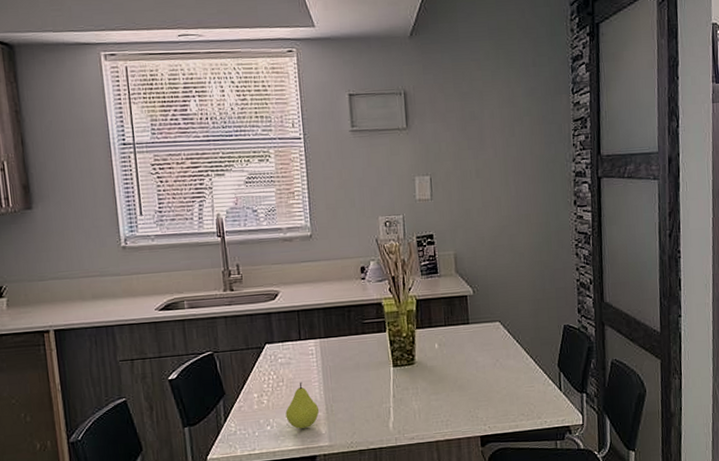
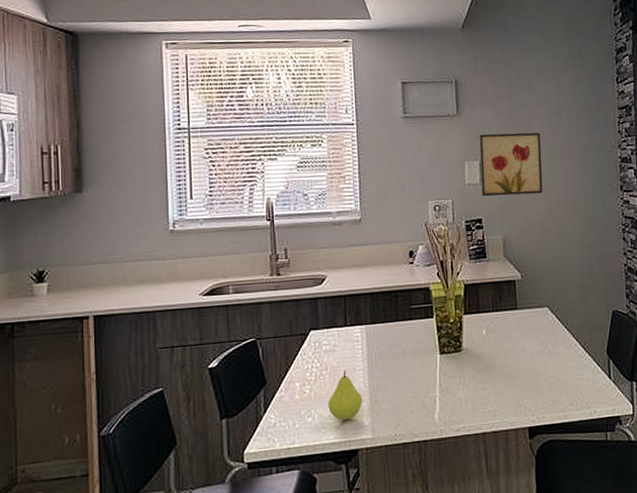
wall art: none [429,146,495,212] -> present [479,132,543,197]

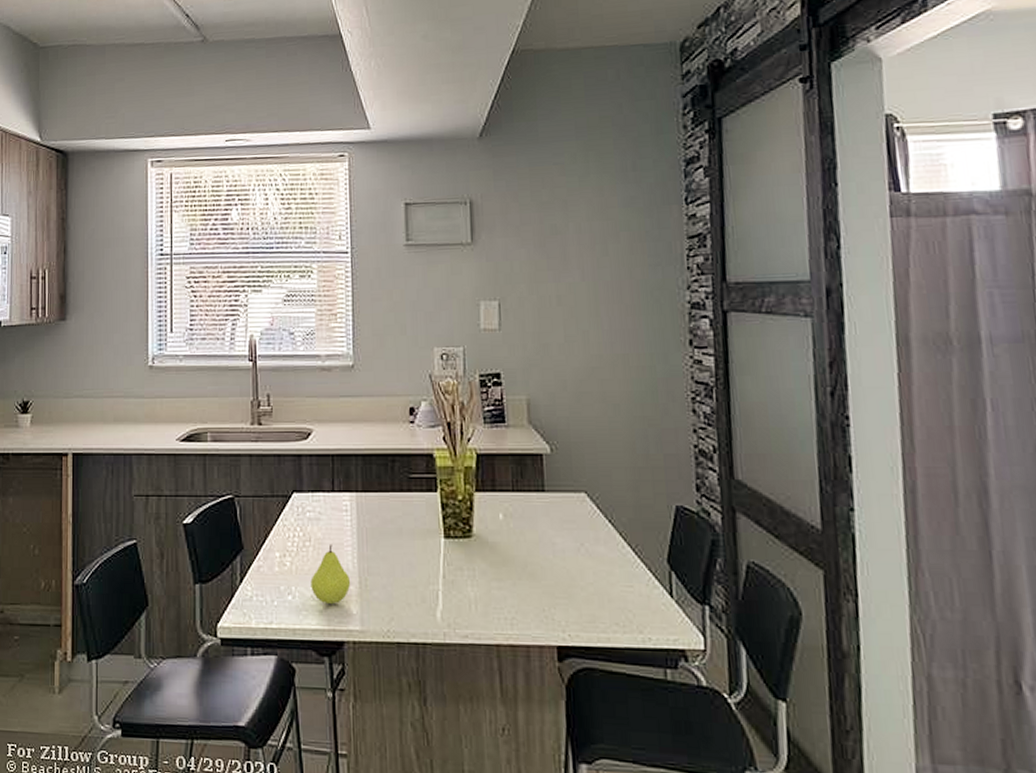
wall art: present [479,132,543,197] -> none [498,267,582,346]

